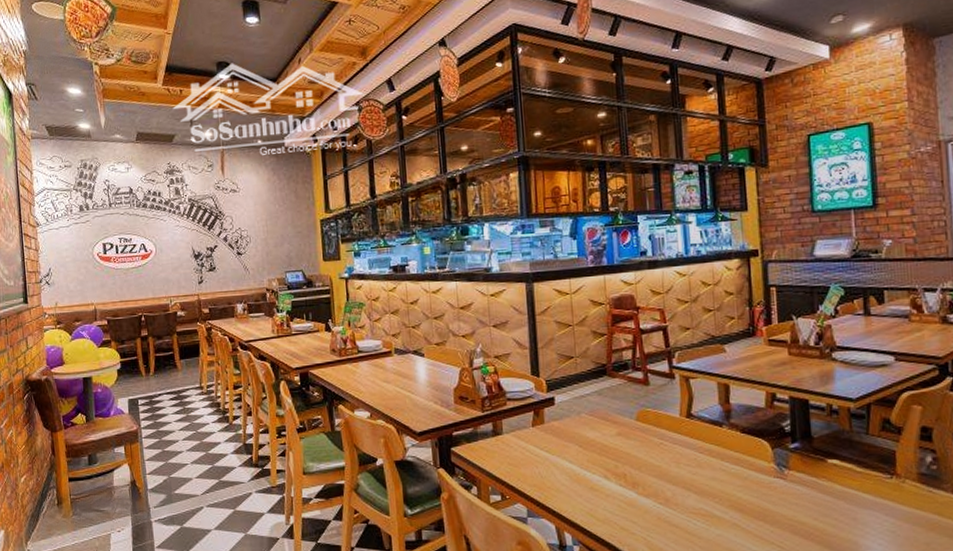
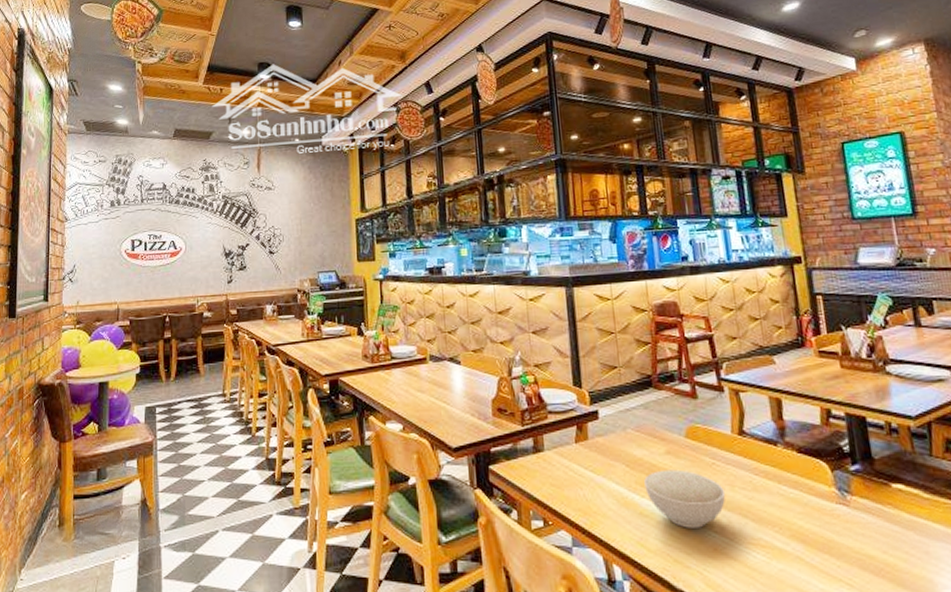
bowl: none [596,449,671,500] -> present [644,469,726,528]

